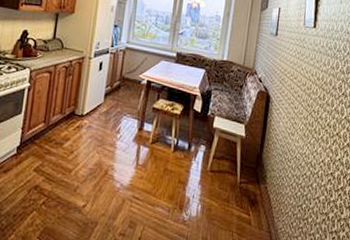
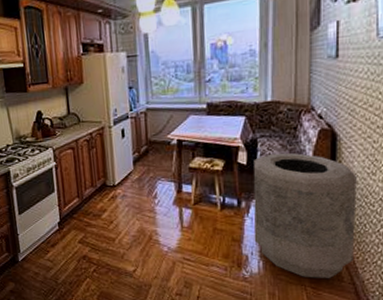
trash can: none [197,105,281,227] -> present [253,153,357,279]

